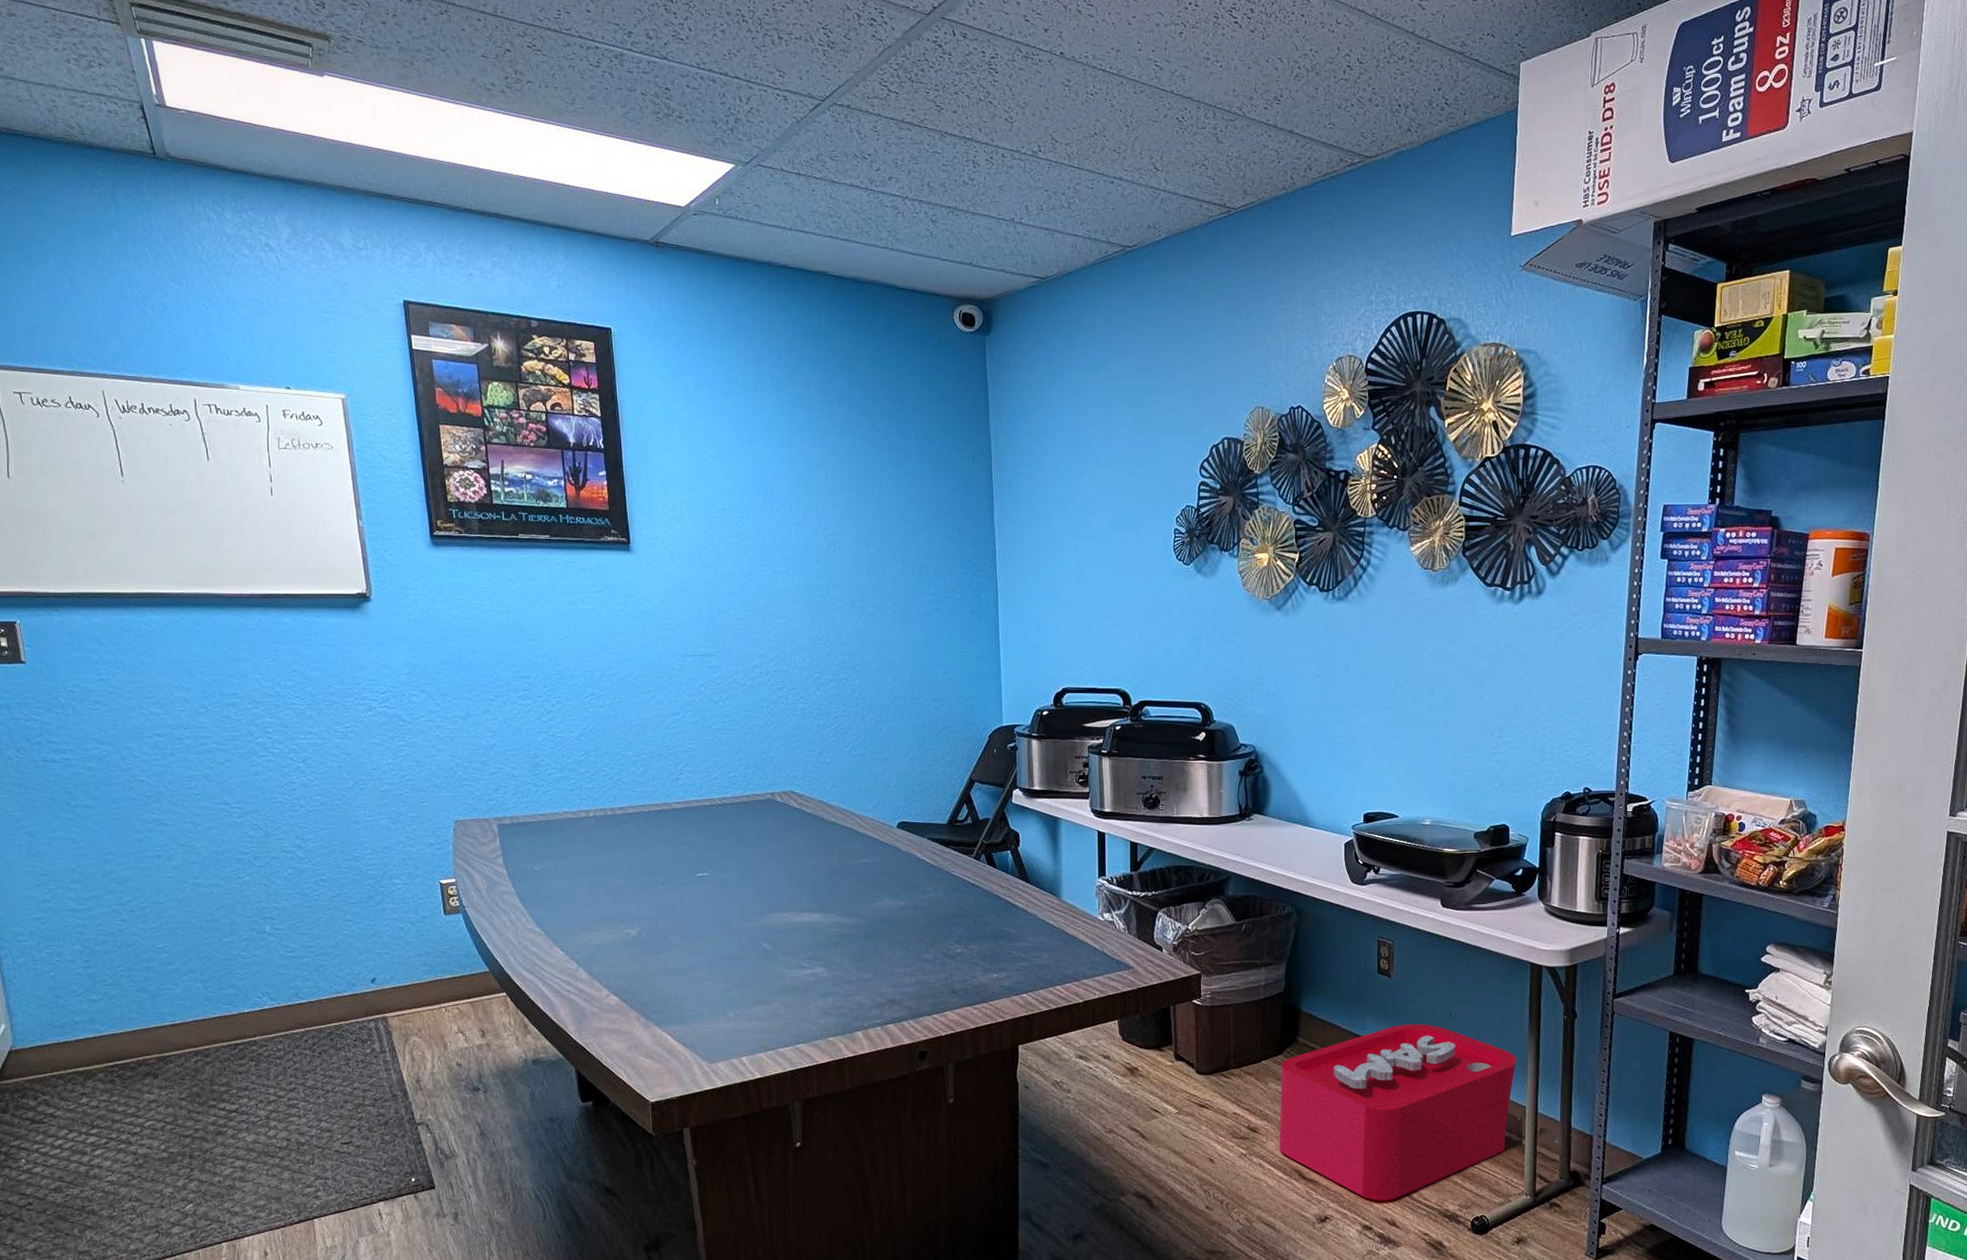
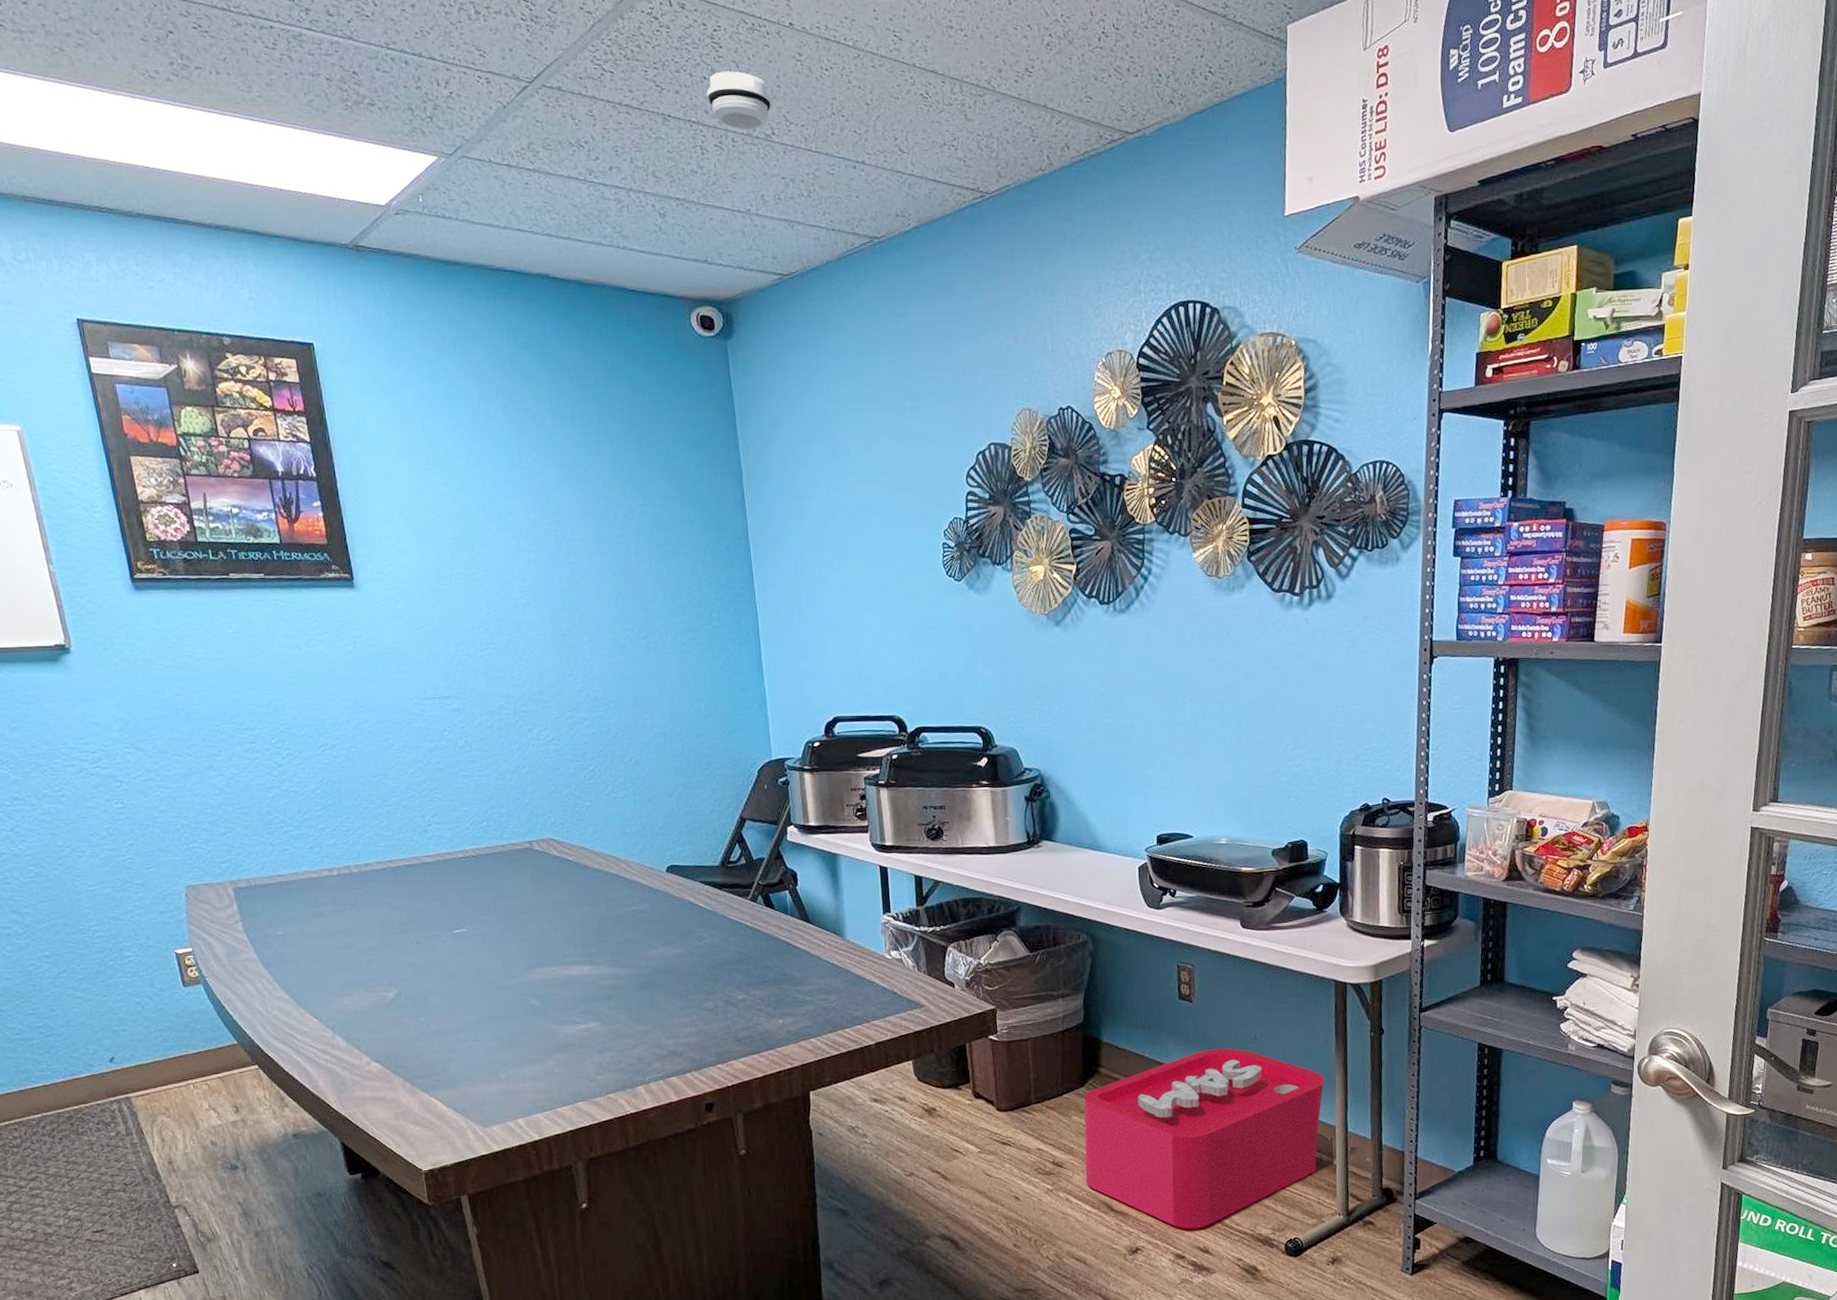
smoke detector: none [981,94,1040,147] -> present [706,71,772,130]

